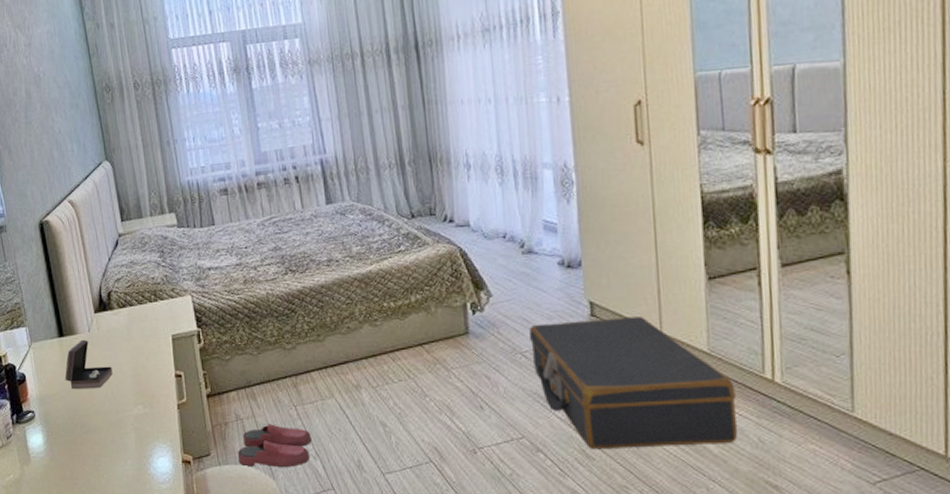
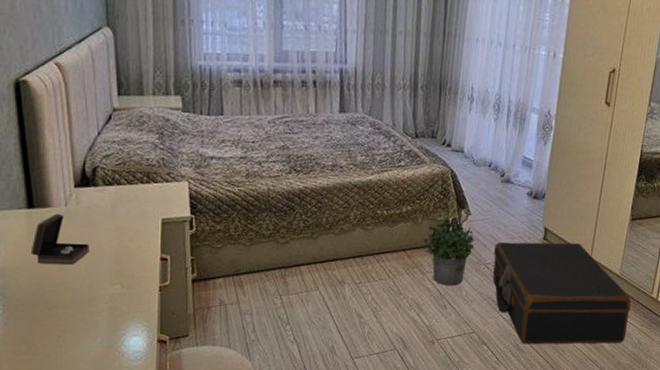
slippers: present [238,424,312,467] -> none [217,310,292,349]
potted plant: none [441,304,504,383] -> present [423,219,475,286]

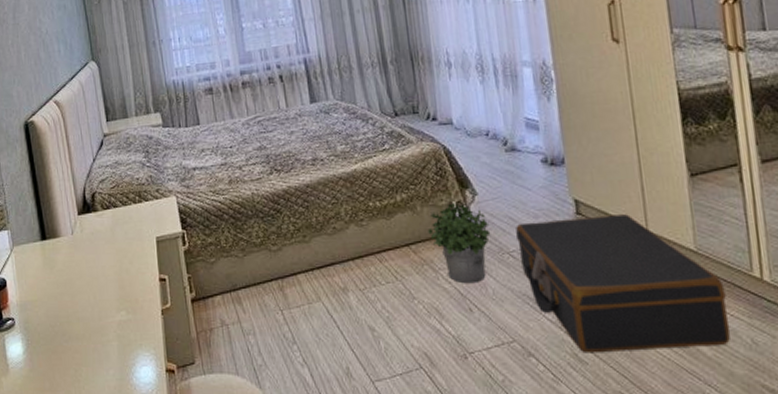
jewelry box: present [30,213,89,266] -> none [46,242,96,295]

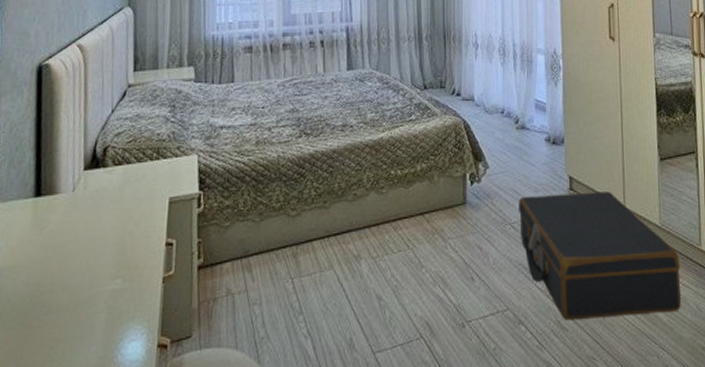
potted plant: present [427,203,491,284] -> none [442,175,497,253]

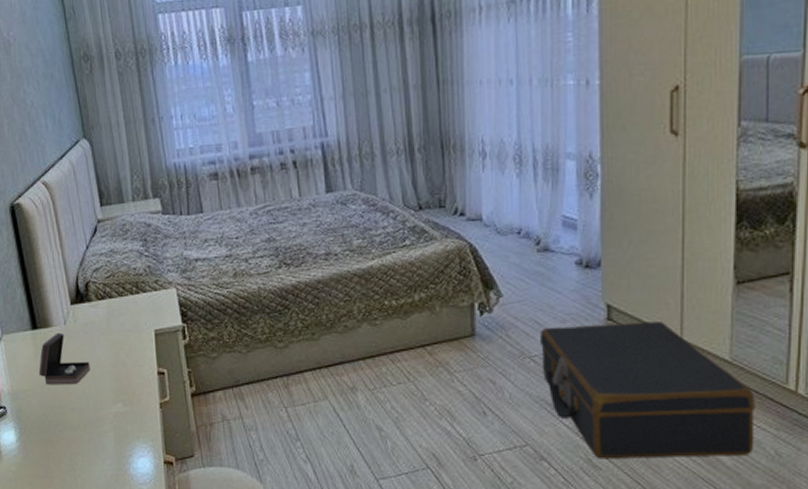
jewelry box: none [32,200,93,260] -> present [38,332,91,385]

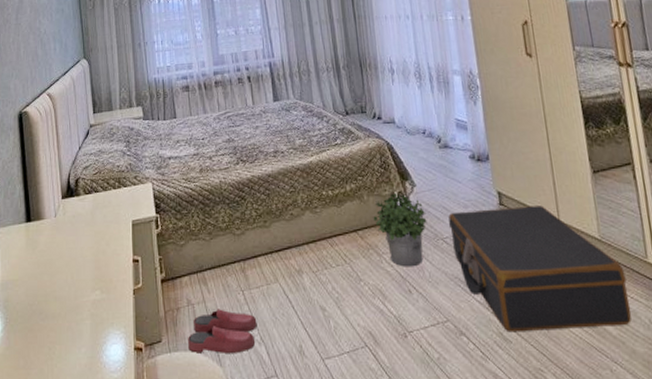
jewelry box: present [38,332,91,385] -> none [28,224,74,275]
slippers: none [223,425,303,470] -> present [188,309,257,353]
potted plant: none [445,304,513,387] -> present [373,193,428,267]

